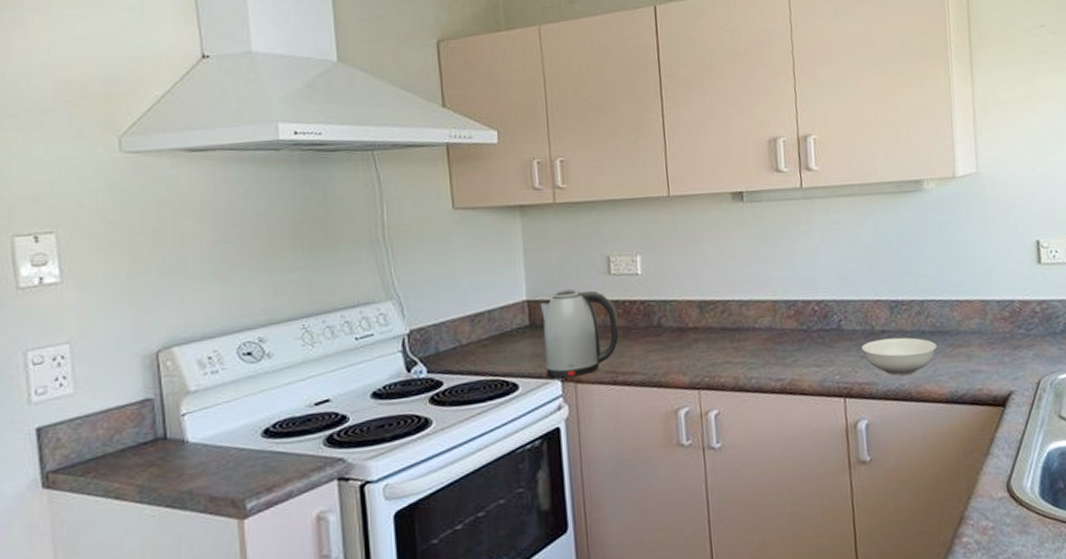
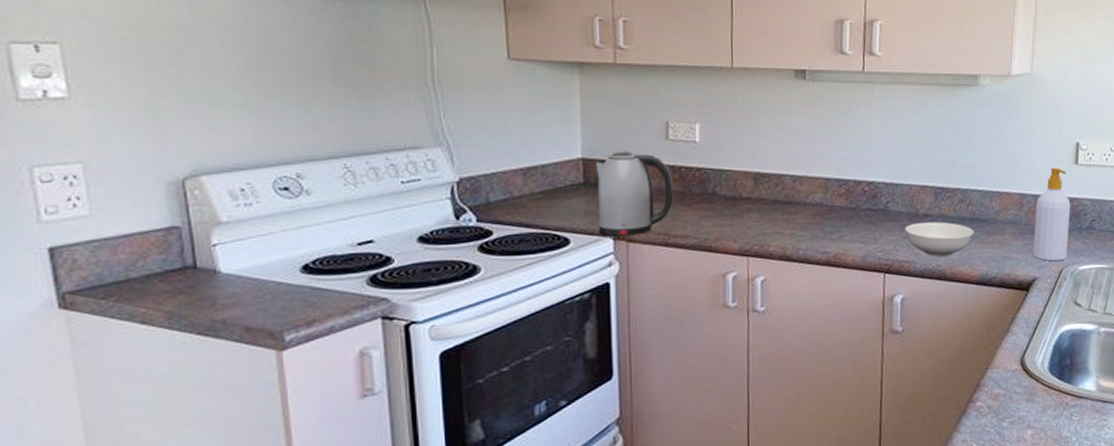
soap bottle: none [1000,269,1044,372] -> present [1032,167,1071,262]

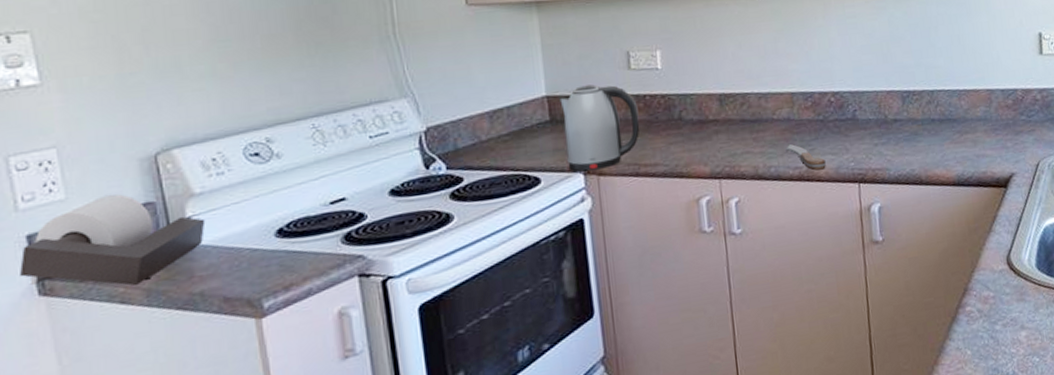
paper towel holder: none [41,214,231,308] -> present [20,194,206,286]
knife: none [816,228,854,257] -> present [786,143,826,171]
bowl: present [905,222,974,256] -> none [875,125,946,162]
soap bottle: present [1032,167,1071,262] -> none [1004,59,1043,155]

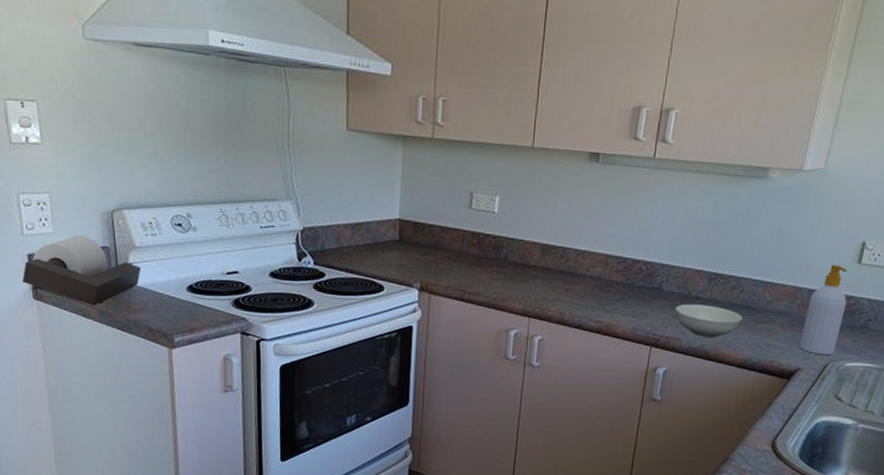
kettle: present [559,84,640,172] -> none [407,215,472,289]
knife: present [786,143,826,171] -> none [592,299,625,328]
bowl: none [875,125,946,162] -> present [675,304,743,338]
soap bottle: none [1004,59,1043,155] -> present [799,264,847,356]

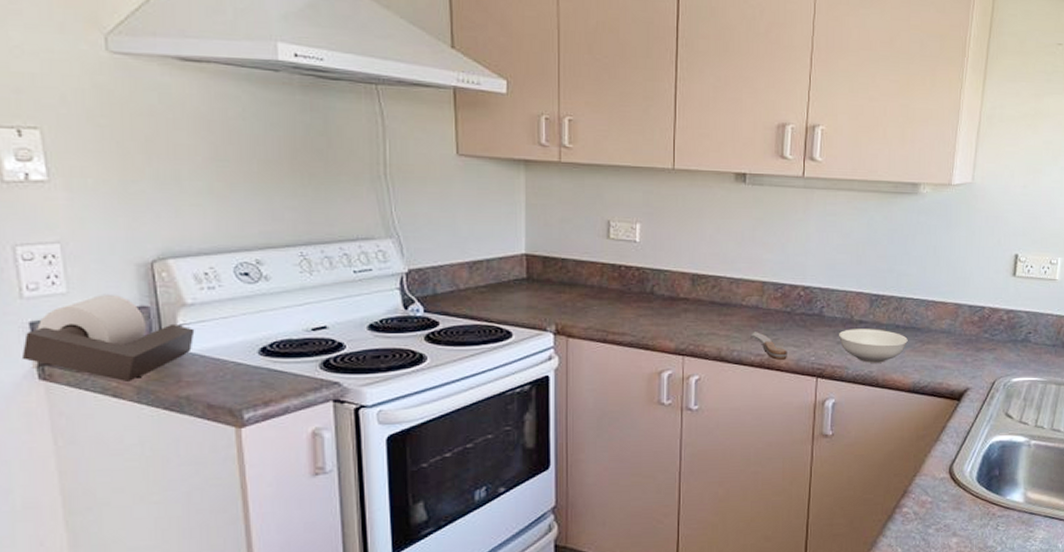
knife: none [592,299,625,328] -> present [750,330,787,360]
soap bottle: present [799,264,847,356] -> none [965,278,1007,373]

